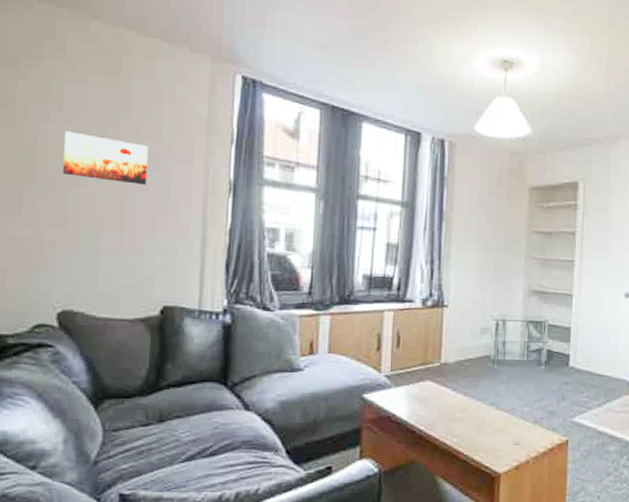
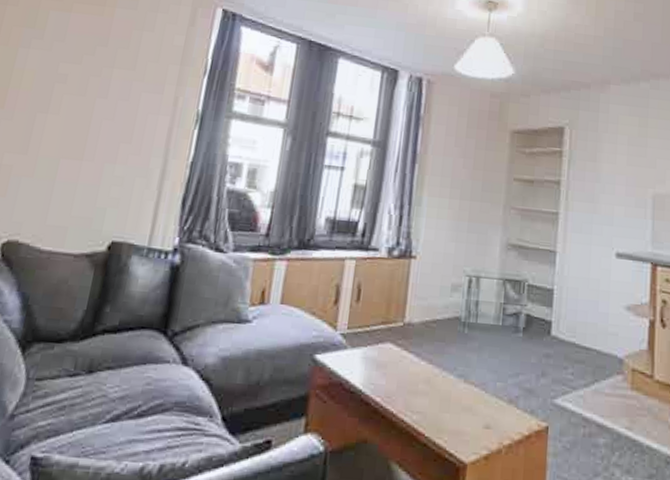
wall art: present [63,131,149,185] -> none [33,57,122,113]

